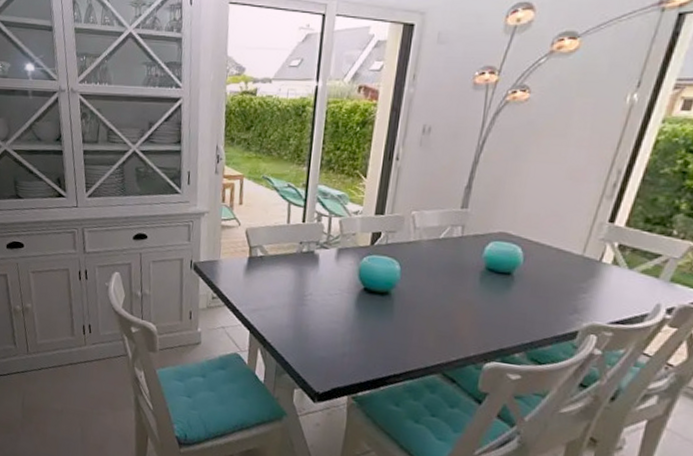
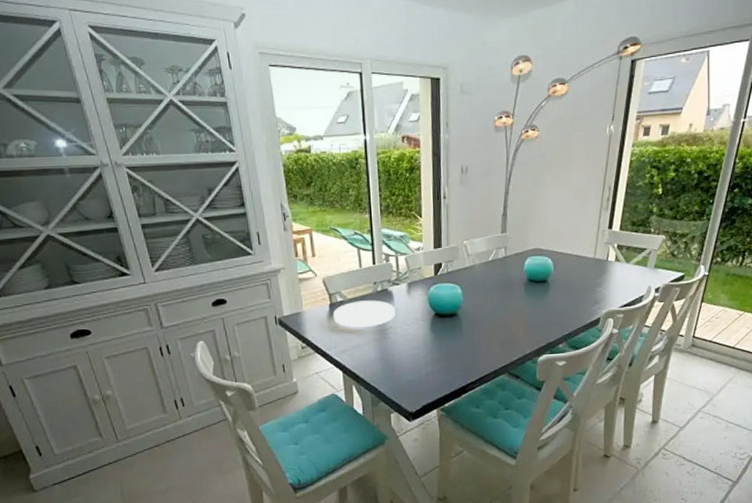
plate: none [250,258,319,290] -> present [333,300,395,328]

